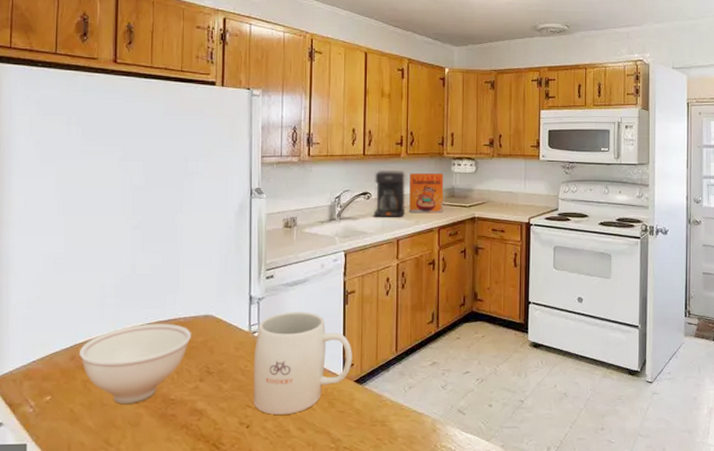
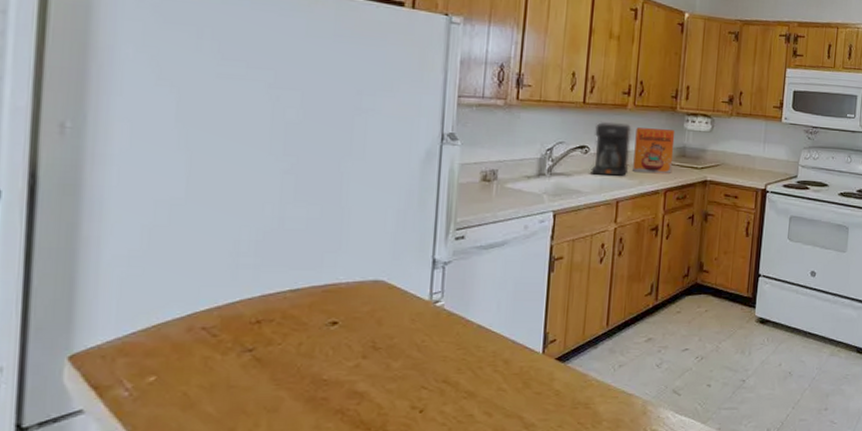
bowl: present [78,323,192,403] -> none [198,288,356,385]
mug: present [253,312,352,415] -> none [429,279,556,397]

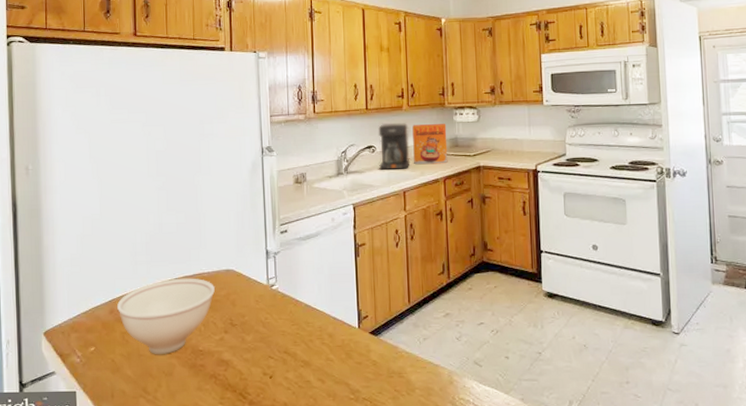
bowl: none [198,288,356,385] -> present [116,278,216,354]

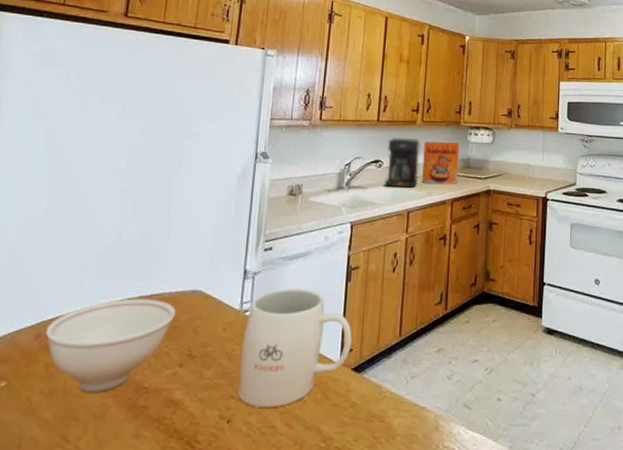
mug: none [272,265,367,366] -> present [237,289,352,407]

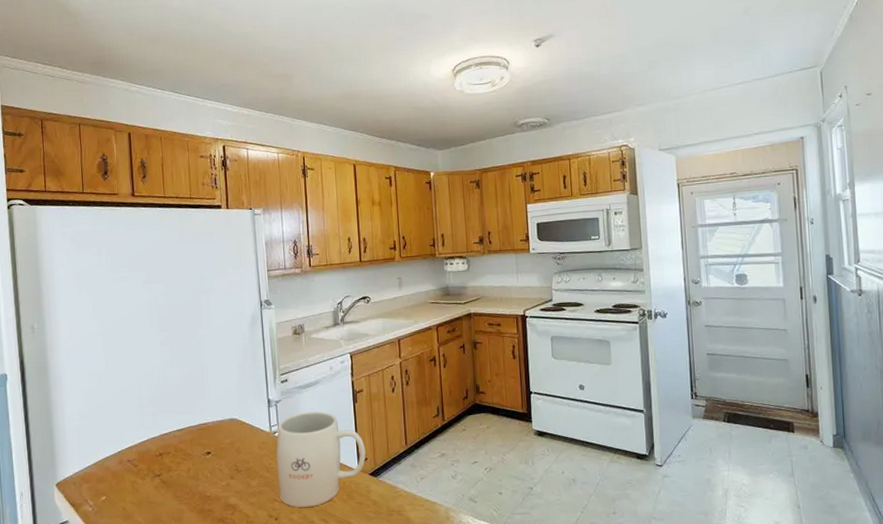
bowl: present [45,298,177,392] -> none [125,427,220,501]
coffee maker: present [384,138,420,188] -> none [372,274,404,319]
cereal box: present [422,142,460,184] -> none [405,274,440,313]

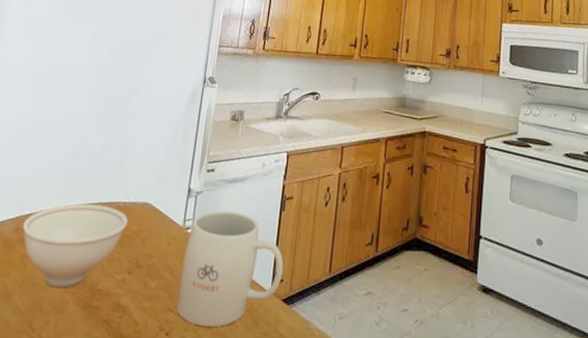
bowl: none [125,427,220,501] -> present [22,203,129,288]

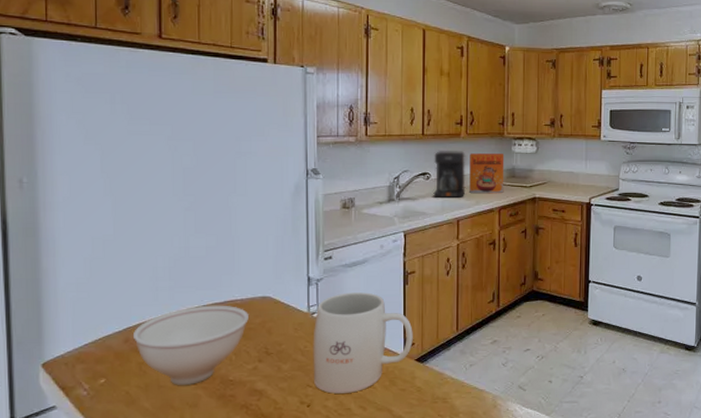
coffee maker: none [320,71,356,123] -> present [433,151,466,198]
cereal box: none [357,77,396,123] -> present [469,153,504,193]

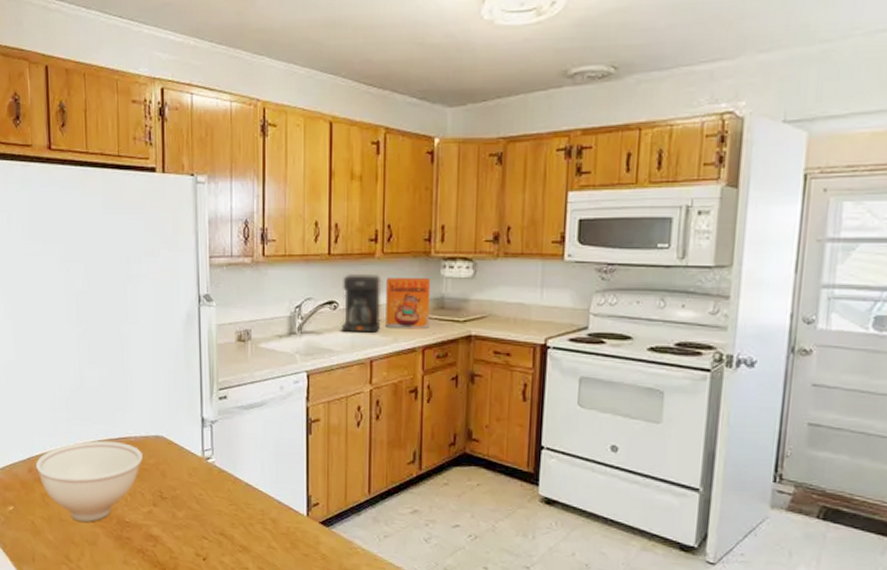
mug: present [313,292,413,394] -> none [208,438,317,551]

